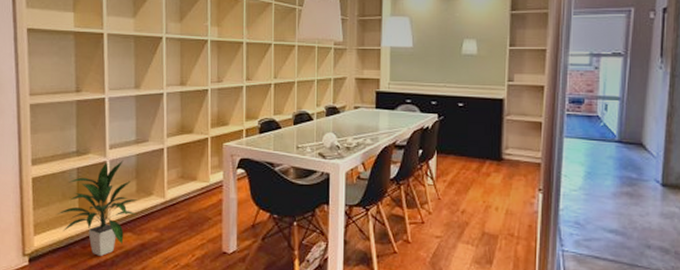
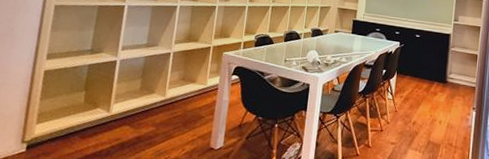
indoor plant: present [57,160,138,256] -> none [62,60,141,146]

